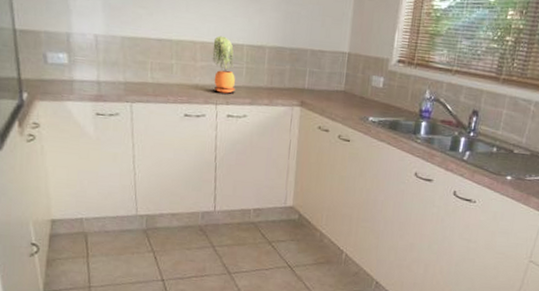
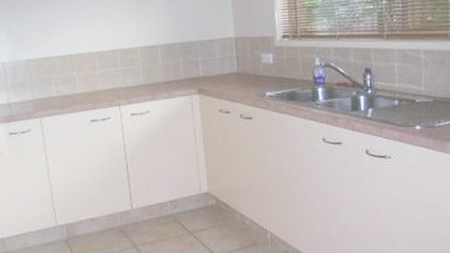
potted plant: present [212,36,235,94] -> none [109,43,135,94]

